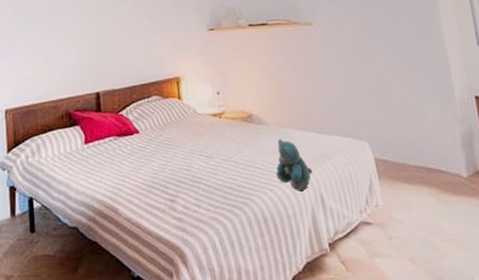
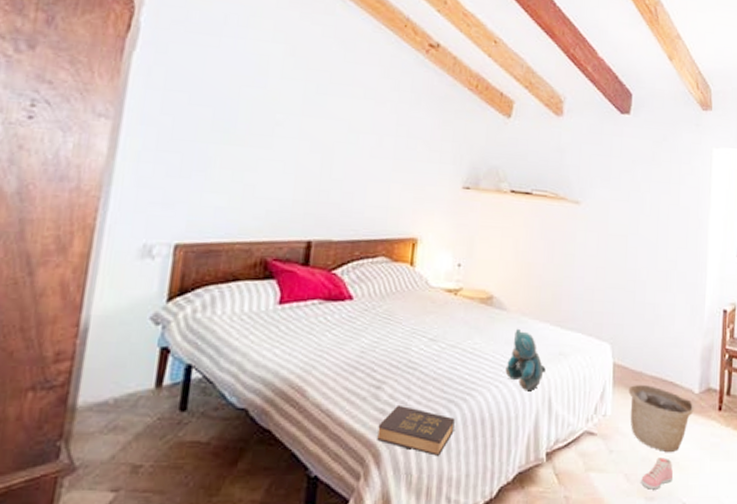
hardback book: none [179,213,243,254] -> present [377,404,455,457]
basket: none [395,174,467,234] -> present [628,385,694,452]
sneaker: none [426,239,459,271] -> present [641,457,673,490]

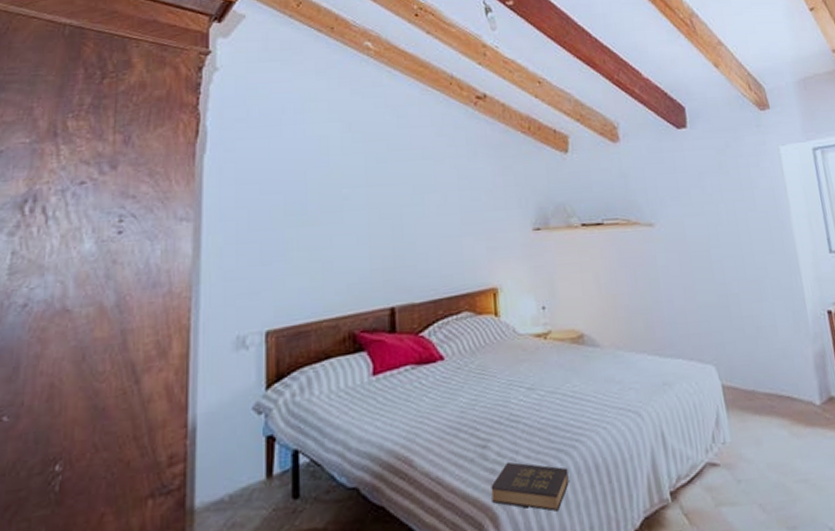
teddy bear: present [505,328,546,392] -> none [610,363,652,429]
basket: present [628,385,694,452] -> none [744,403,820,474]
sneaker: present [641,457,673,490] -> none [778,480,812,518]

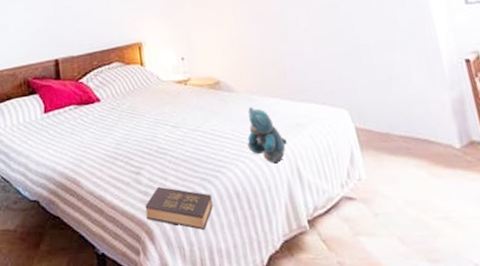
teddy bear: none [610,363,652,429] -> present [247,106,287,164]

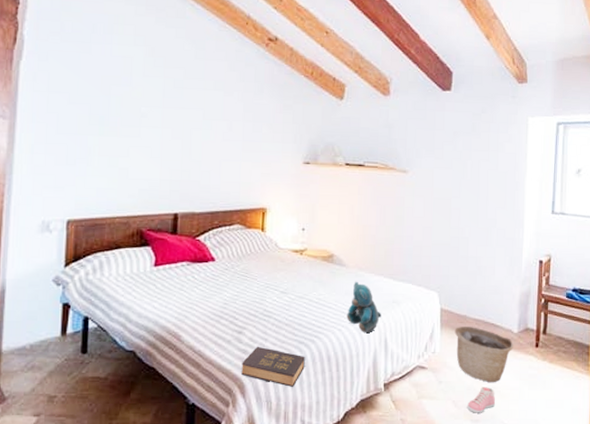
basket: none [378,145,460,211] -> present [454,327,513,382]
sneaker: none [418,217,455,251] -> present [467,387,495,413]

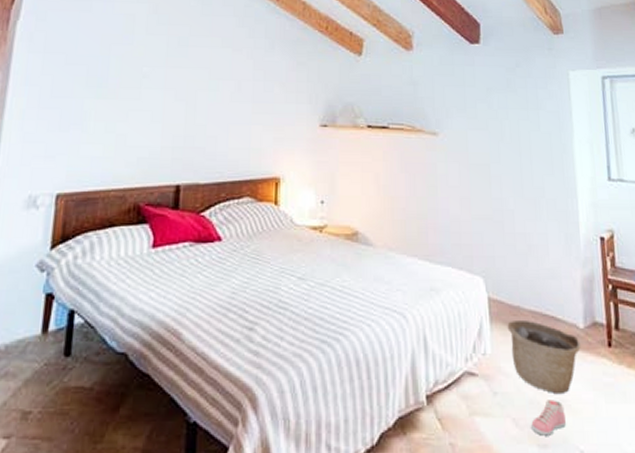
hardback book: present [241,346,305,388] -> none [253,346,329,401]
teddy bear: present [346,281,381,334] -> none [376,264,418,330]

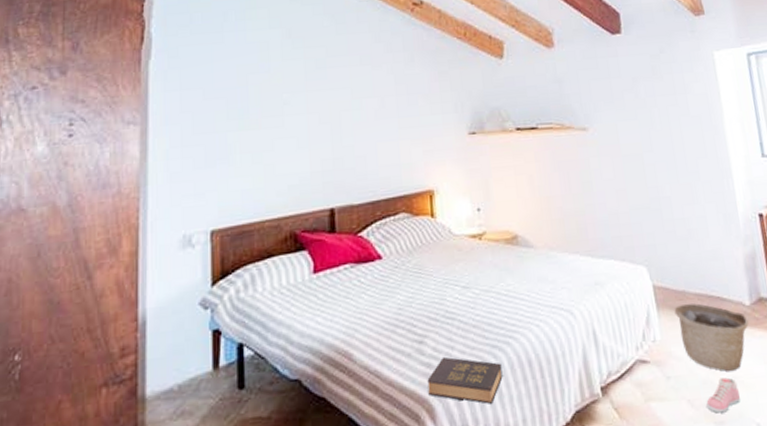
hardback book: none [253,346,329,401] -> present [427,356,503,405]

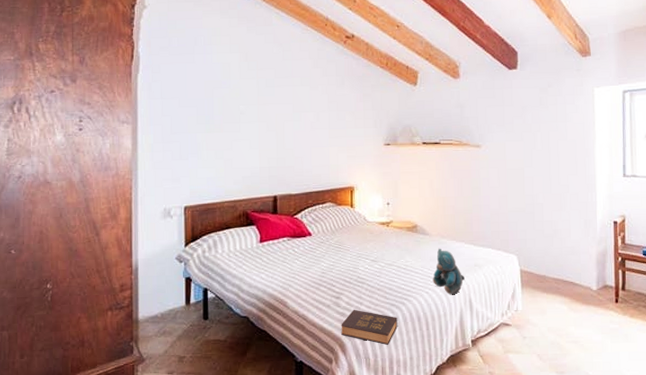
teddy bear: none [543,263,584,327] -> present [432,248,465,295]
basket: present [674,303,749,371] -> none [535,286,593,337]
sneaker: present [706,377,740,413] -> none [552,341,579,366]

